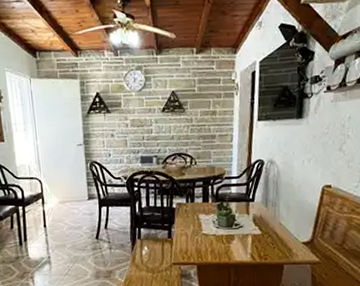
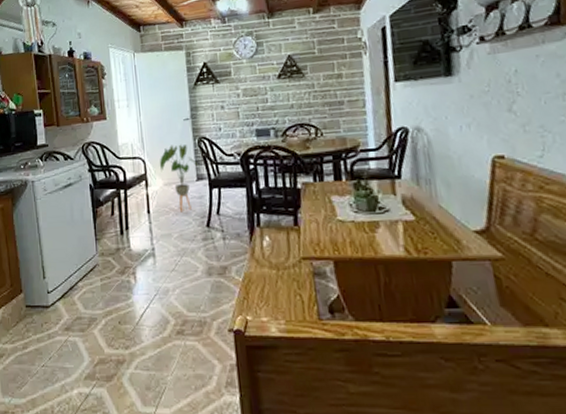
house plant: none [54,167,90,227] -> present [159,144,198,213]

